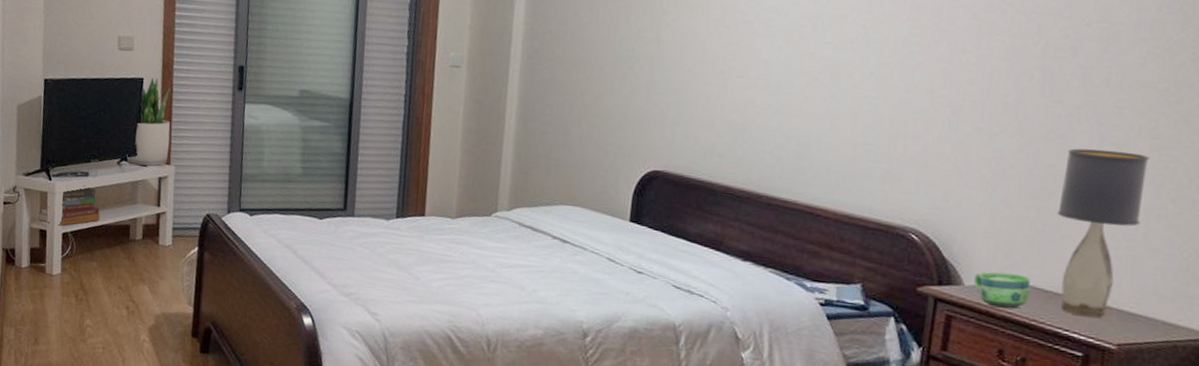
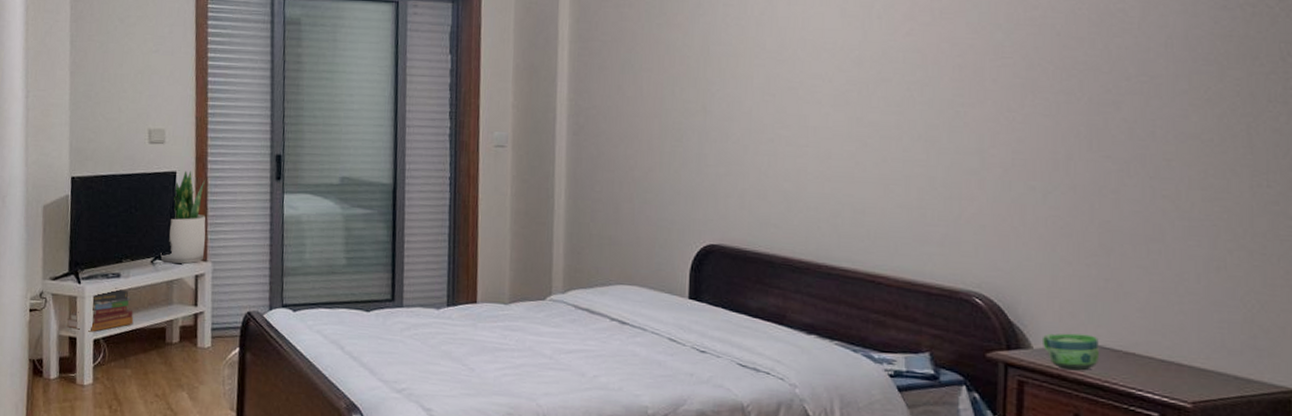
table lamp: present [1057,148,1150,318] -> none [1118,202,1203,376]

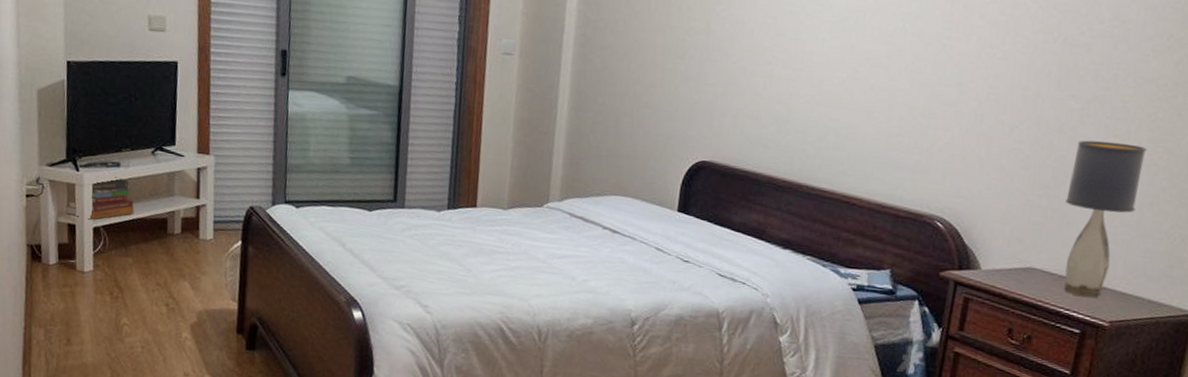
planter: present [160,170,206,264] -> none [161,61,209,156]
cup: present [1041,333,1100,371] -> none [989,256,1039,291]
table lamp: none [1118,202,1203,376] -> present [1064,140,1147,298]

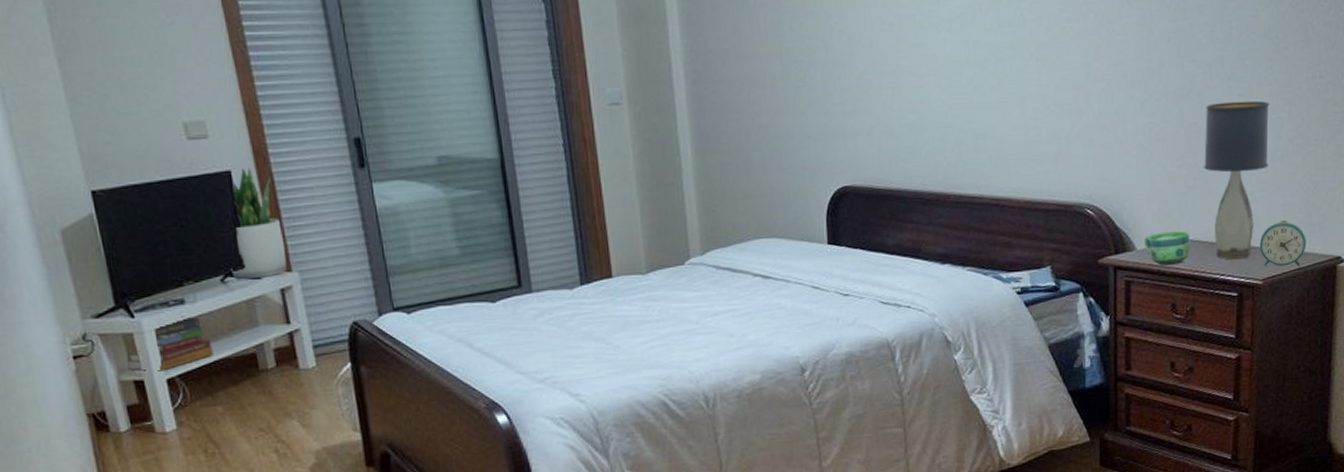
planter: none [161,61,209,156] -> present [231,168,288,280]
cup: none [989,256,1039,291] -> present [1143,231,1191,266]
alarm clock: none [1111,266,1164,316] -> present [1259,220,1306,267]

